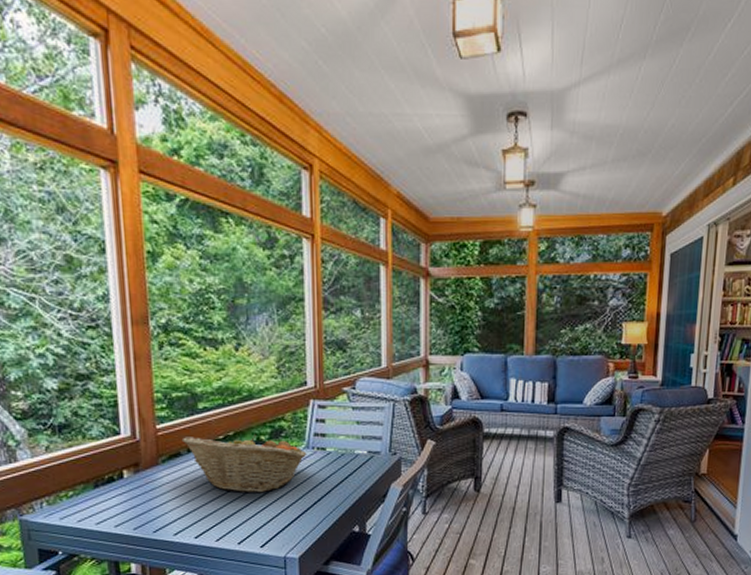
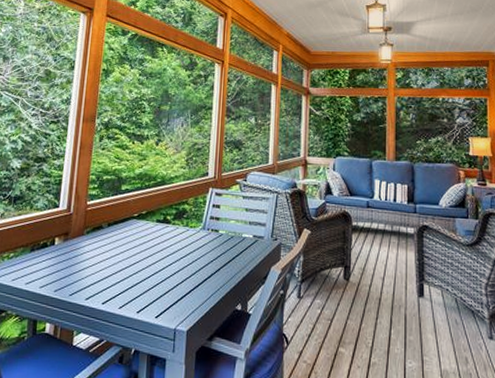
fruit basket: present [181,434,307,493] -> none [104,213,203,267]

